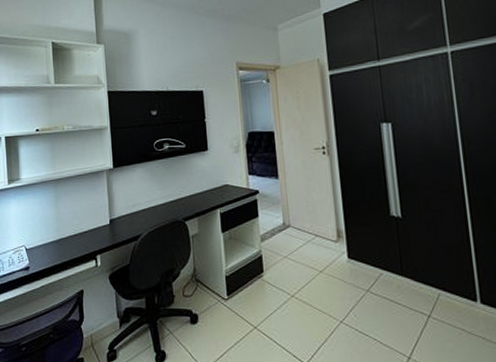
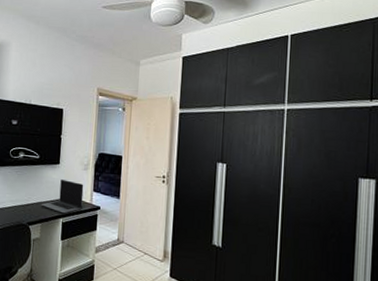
laptop computer: none [194,166,239,204] -> present [41,179,84,214]

